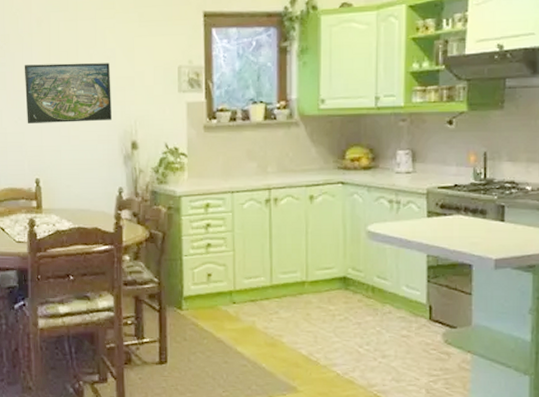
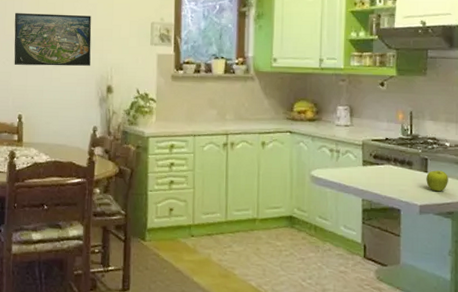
fruit: none [503,219,529,243] -> present [426,170,448,192]

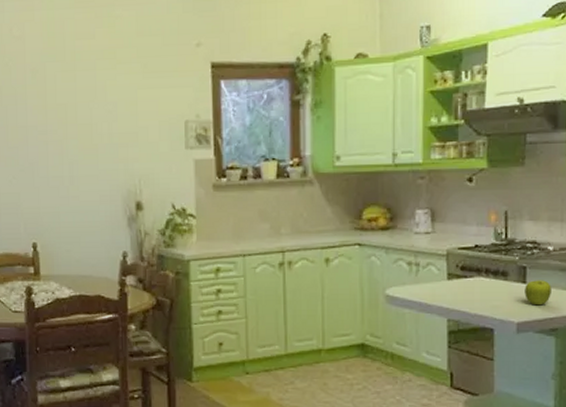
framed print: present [14,13,92,66] -> none [18,117,114,183]

